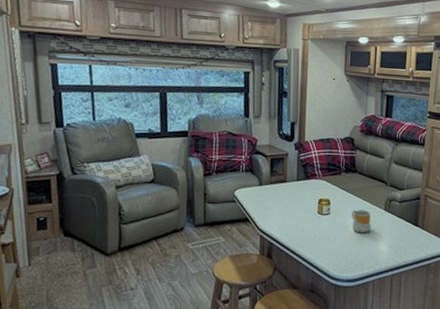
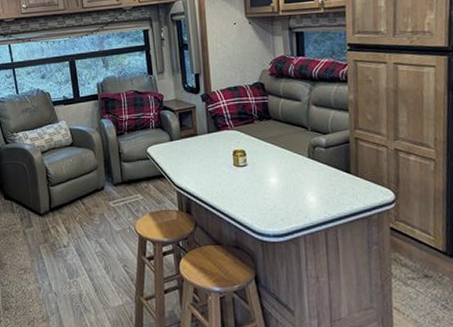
mug: present [352,210,372,232] -> none [271,159,296,183]

